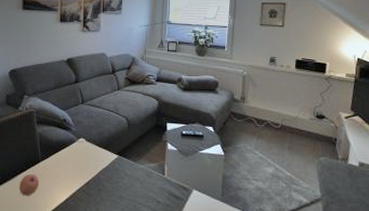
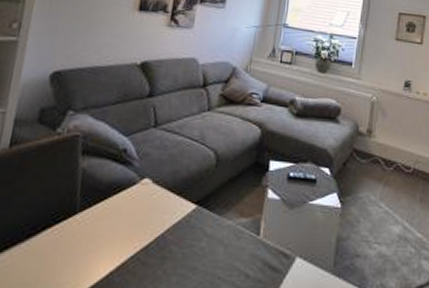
pomegranate: present [19,174,39,196] -> none [35,232,71,268]

